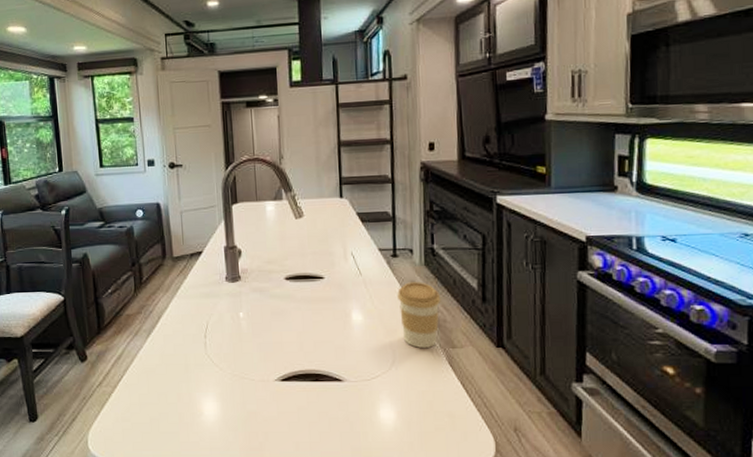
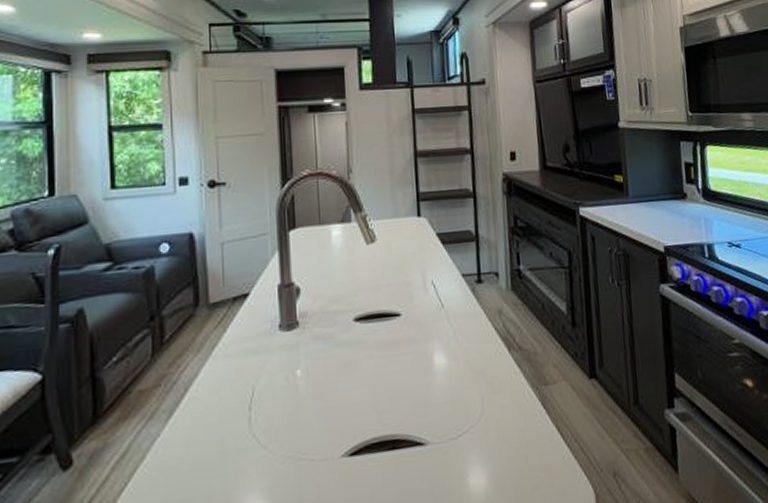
coffee cup: present [397,282,441,349] -> none [484,309,531,391]

